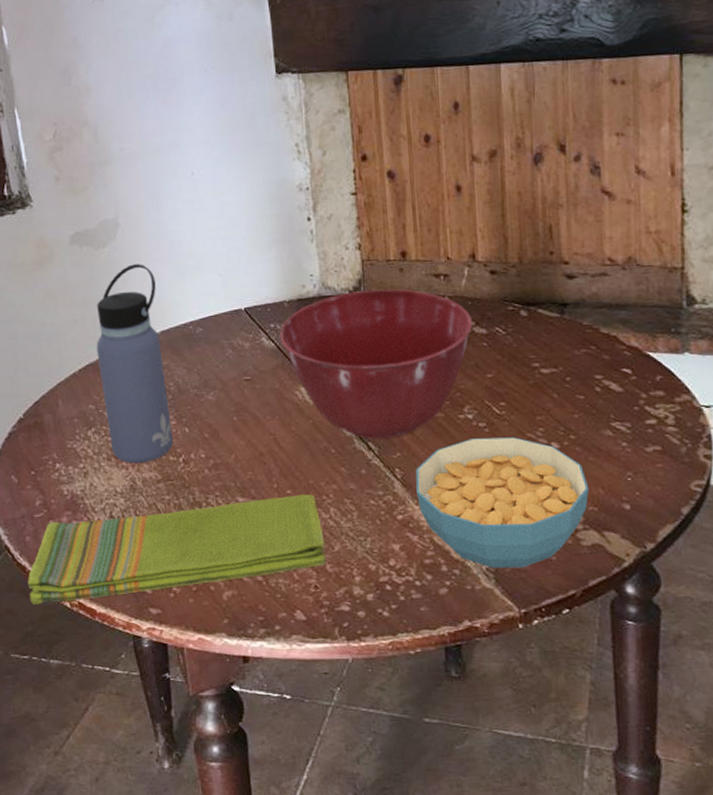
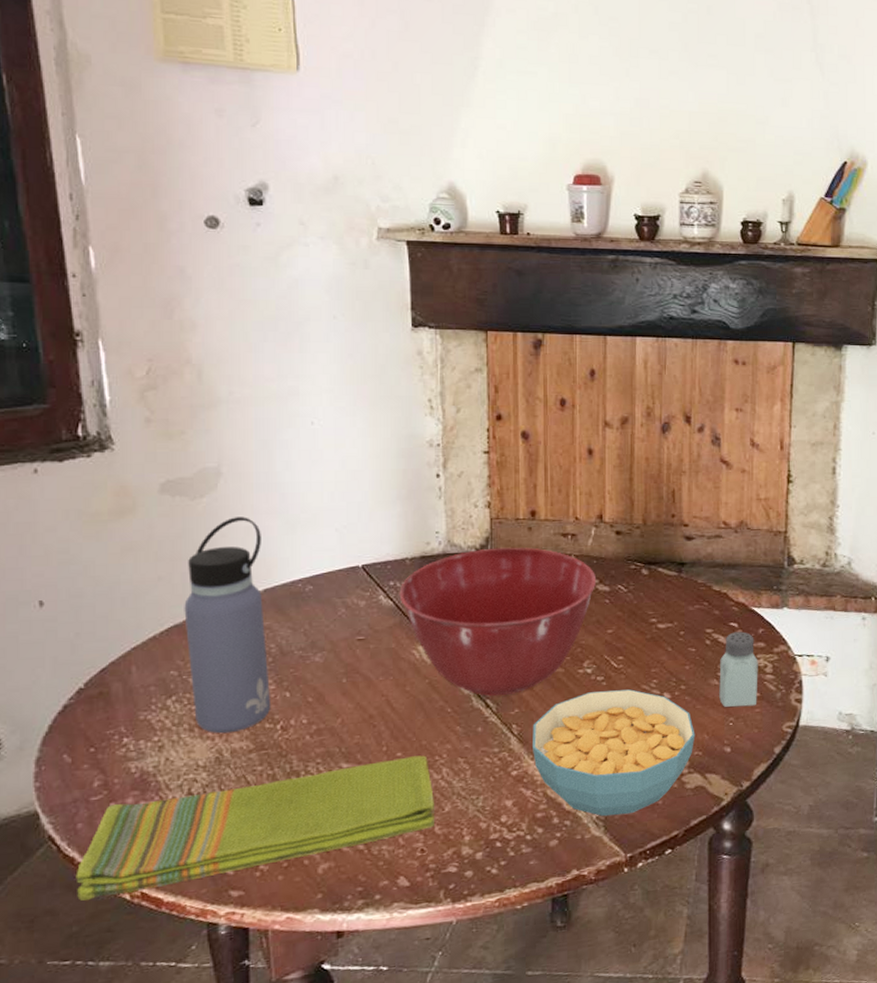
saltshaker: none [613,378,659,461] -> present [719,631,758,707]

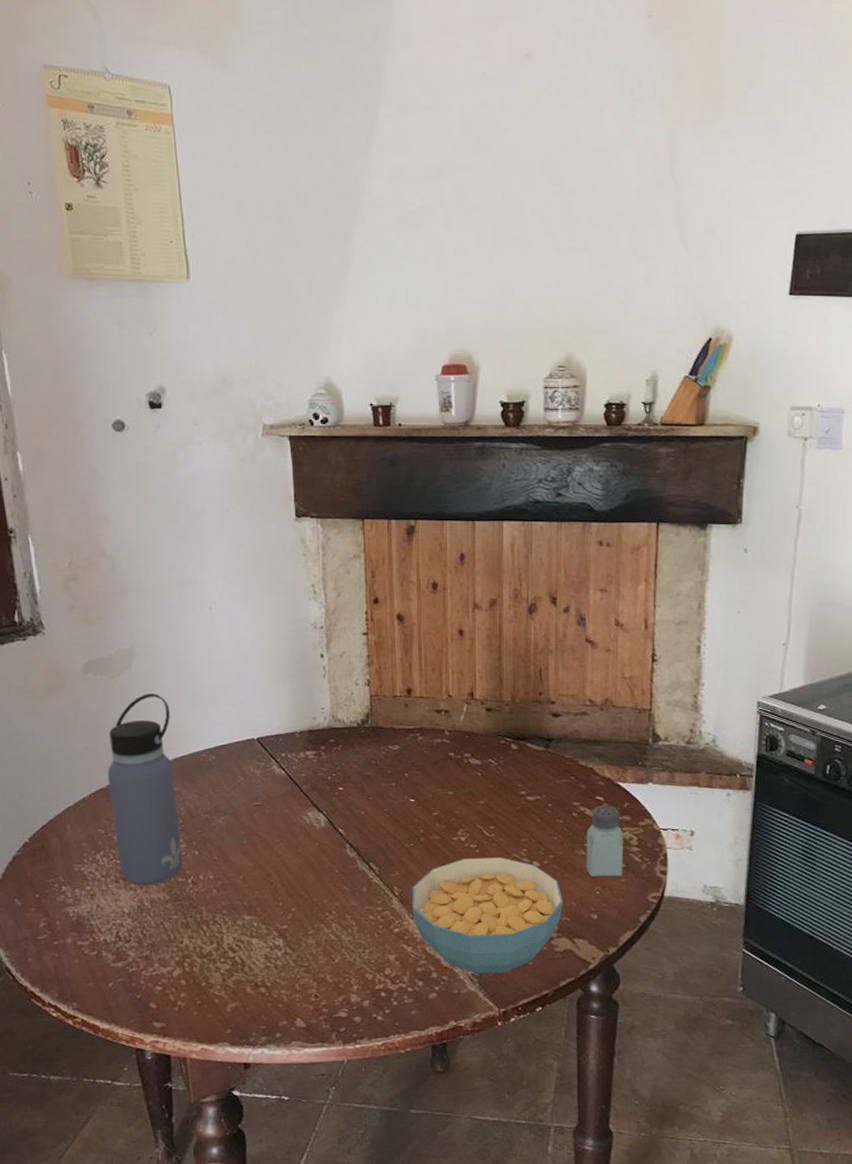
dish towel: present [75,755,434,901] -> none [28,911,326,1023]
mixing bowl: present [399,547,597,696] -> none [290,722,469,859]

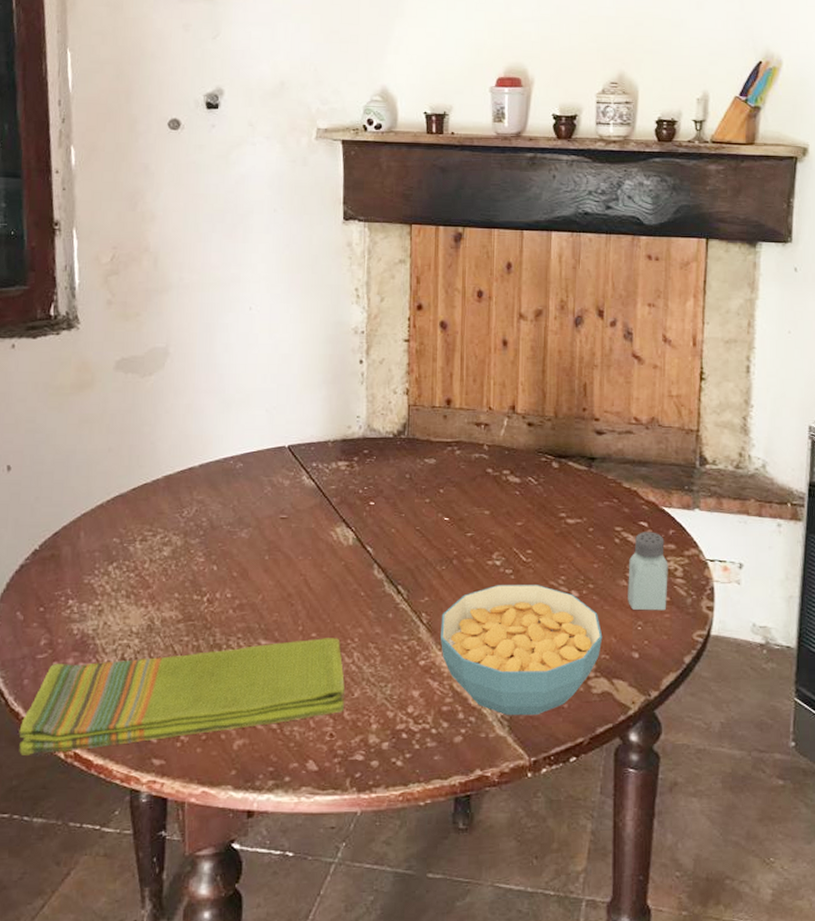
dish towel: none [28,911,326,1023] -> present [19,638,345,755]
water bottle: present [107,693,183,886] -> none [128,395,200,602]

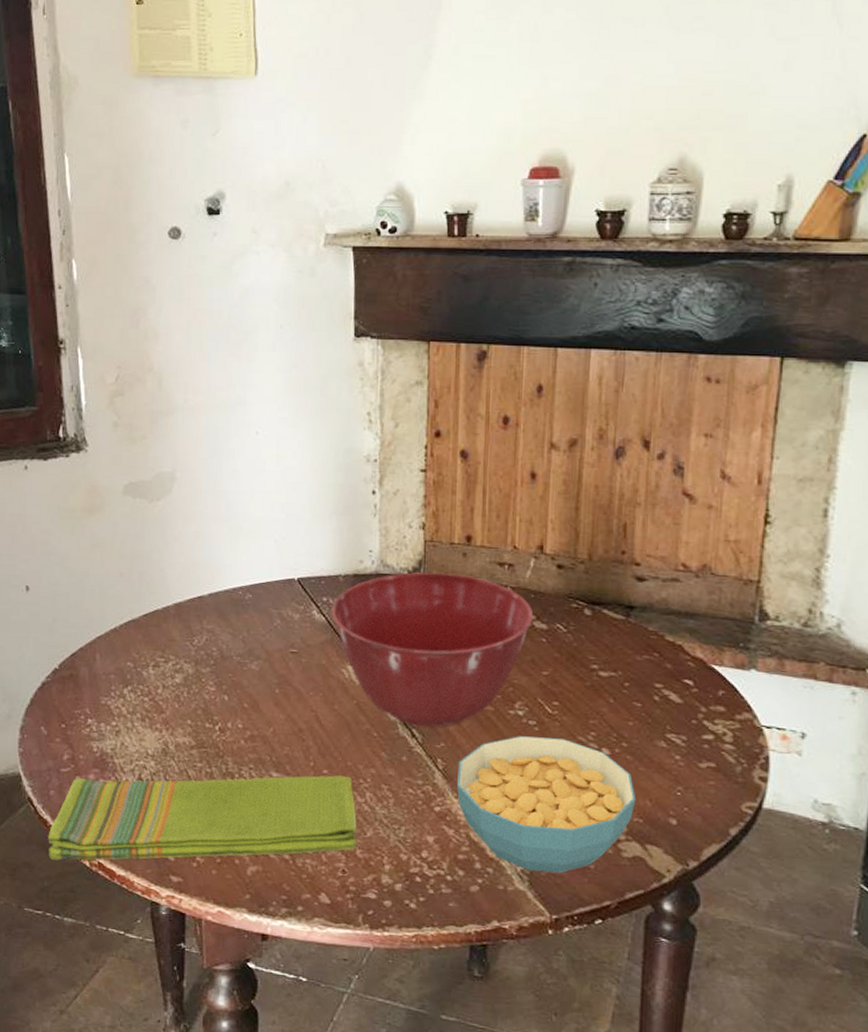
mixing bowl: none [320,434,508,582] -> present [331,572,534,727]
saltshaker: present [628,532,668,611] -> none [666,690,716,778]

